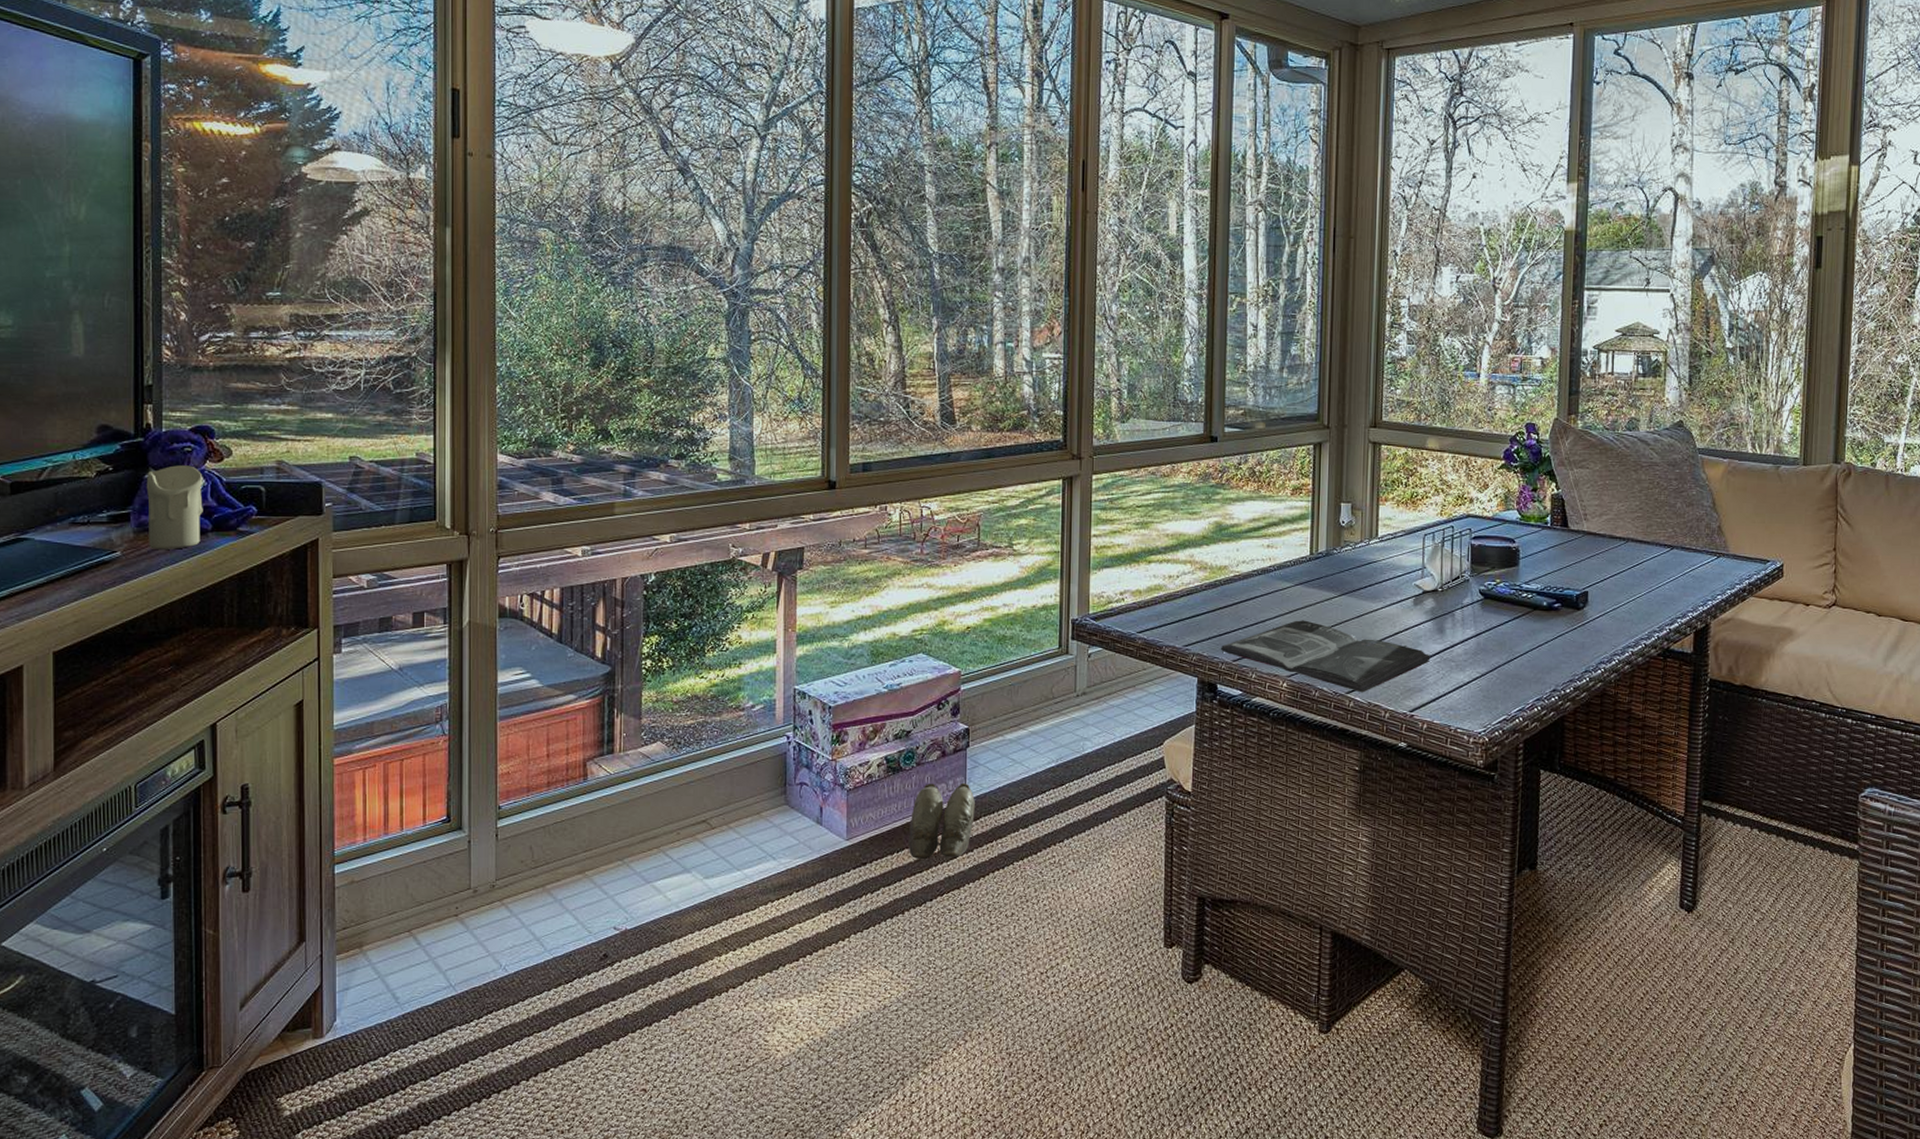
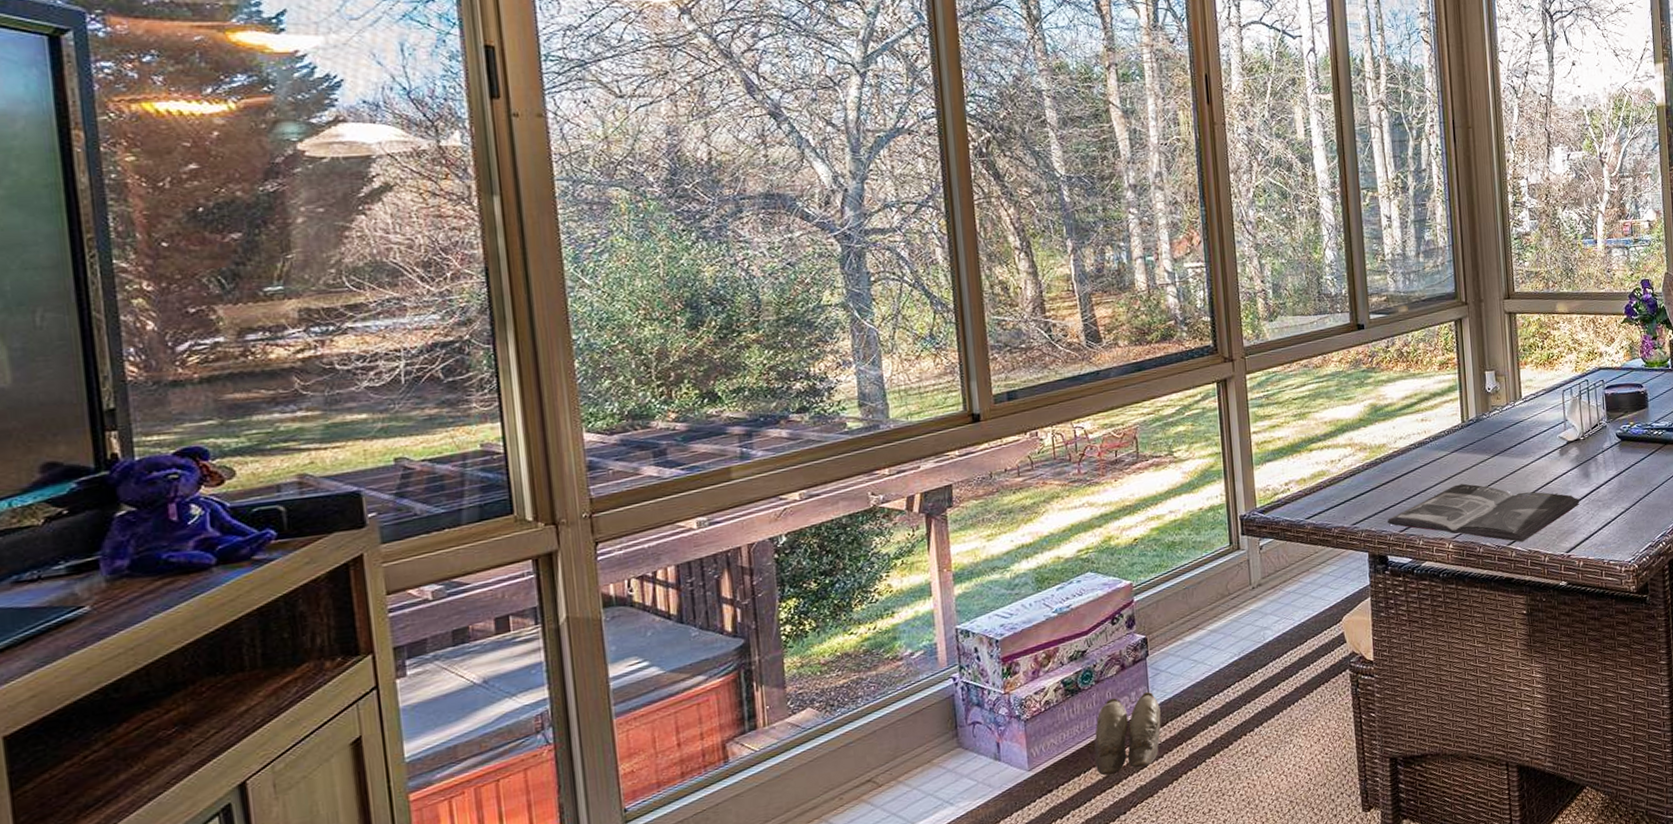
candle: present [146,465,203,550] -> none [118,494,203,597]

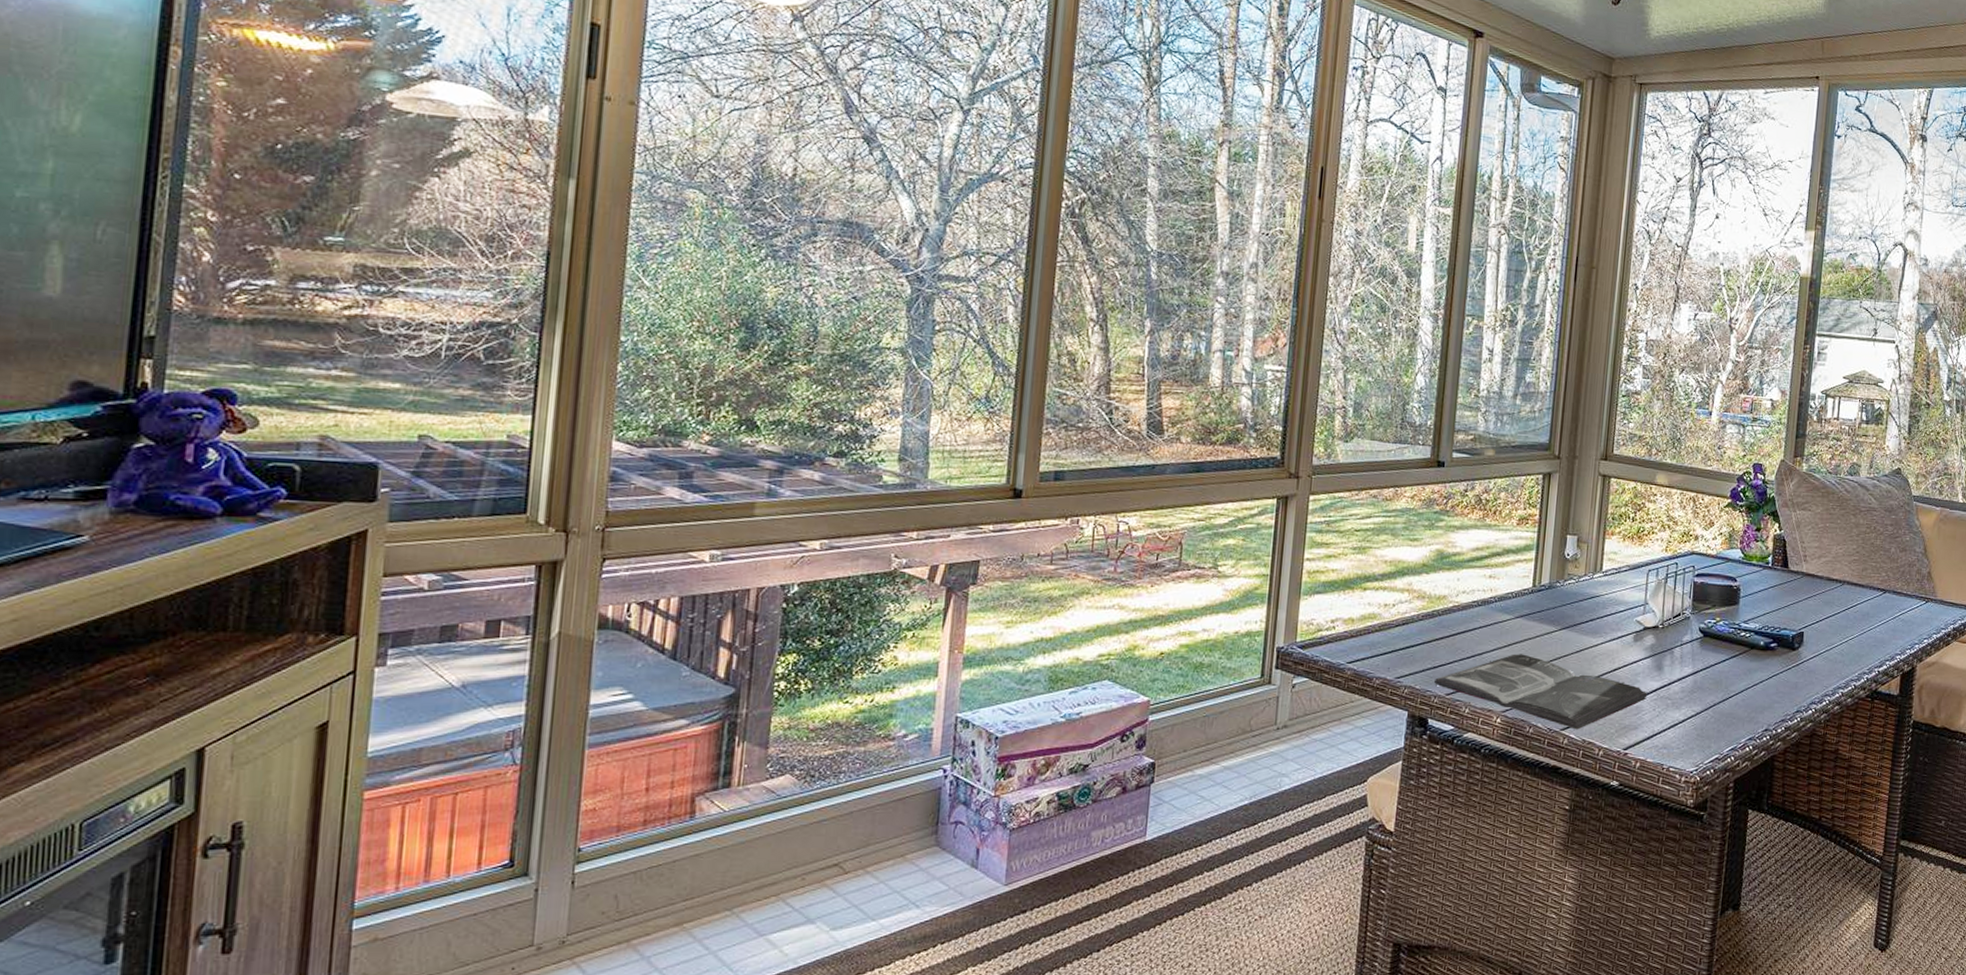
slippers: present [1094,691,1162,776] -> none [1076,821,1156,905]

